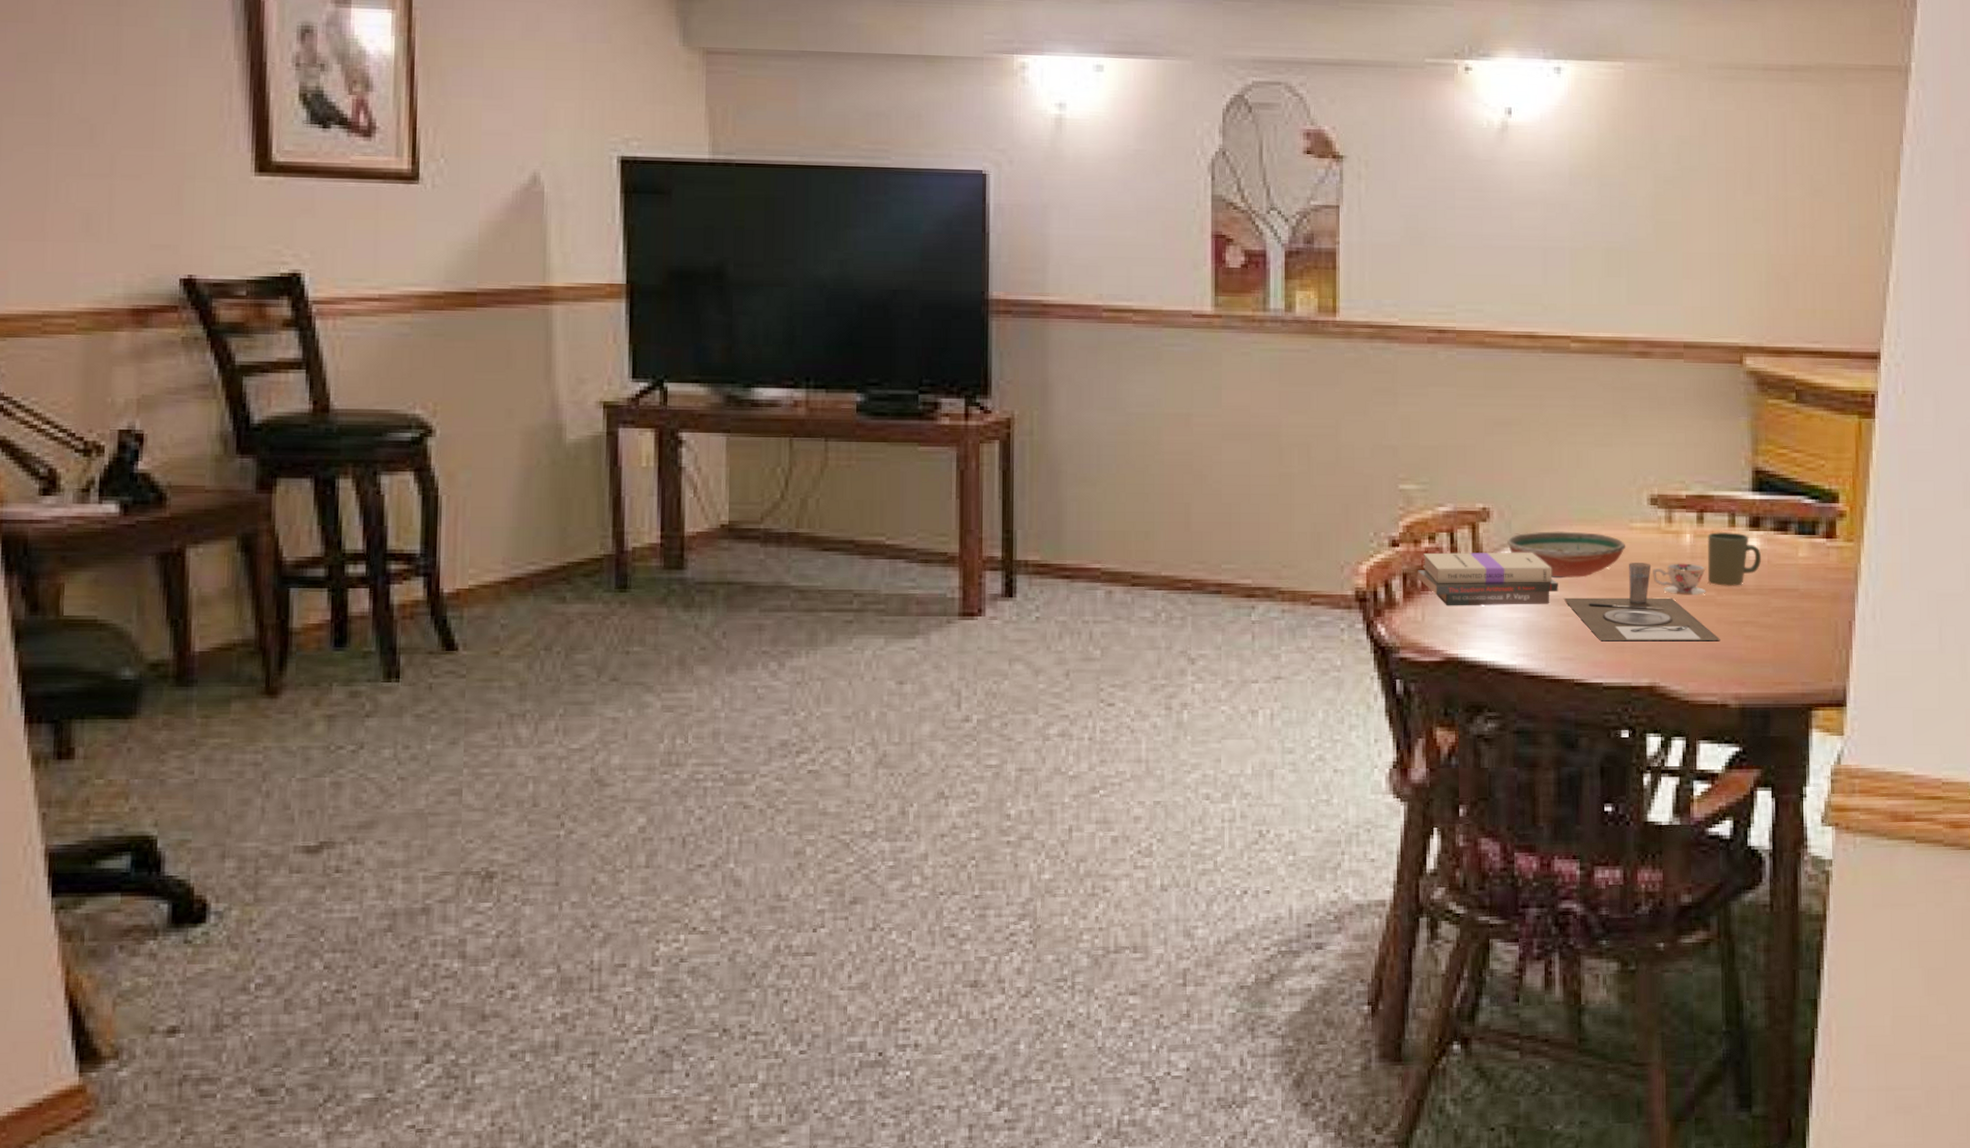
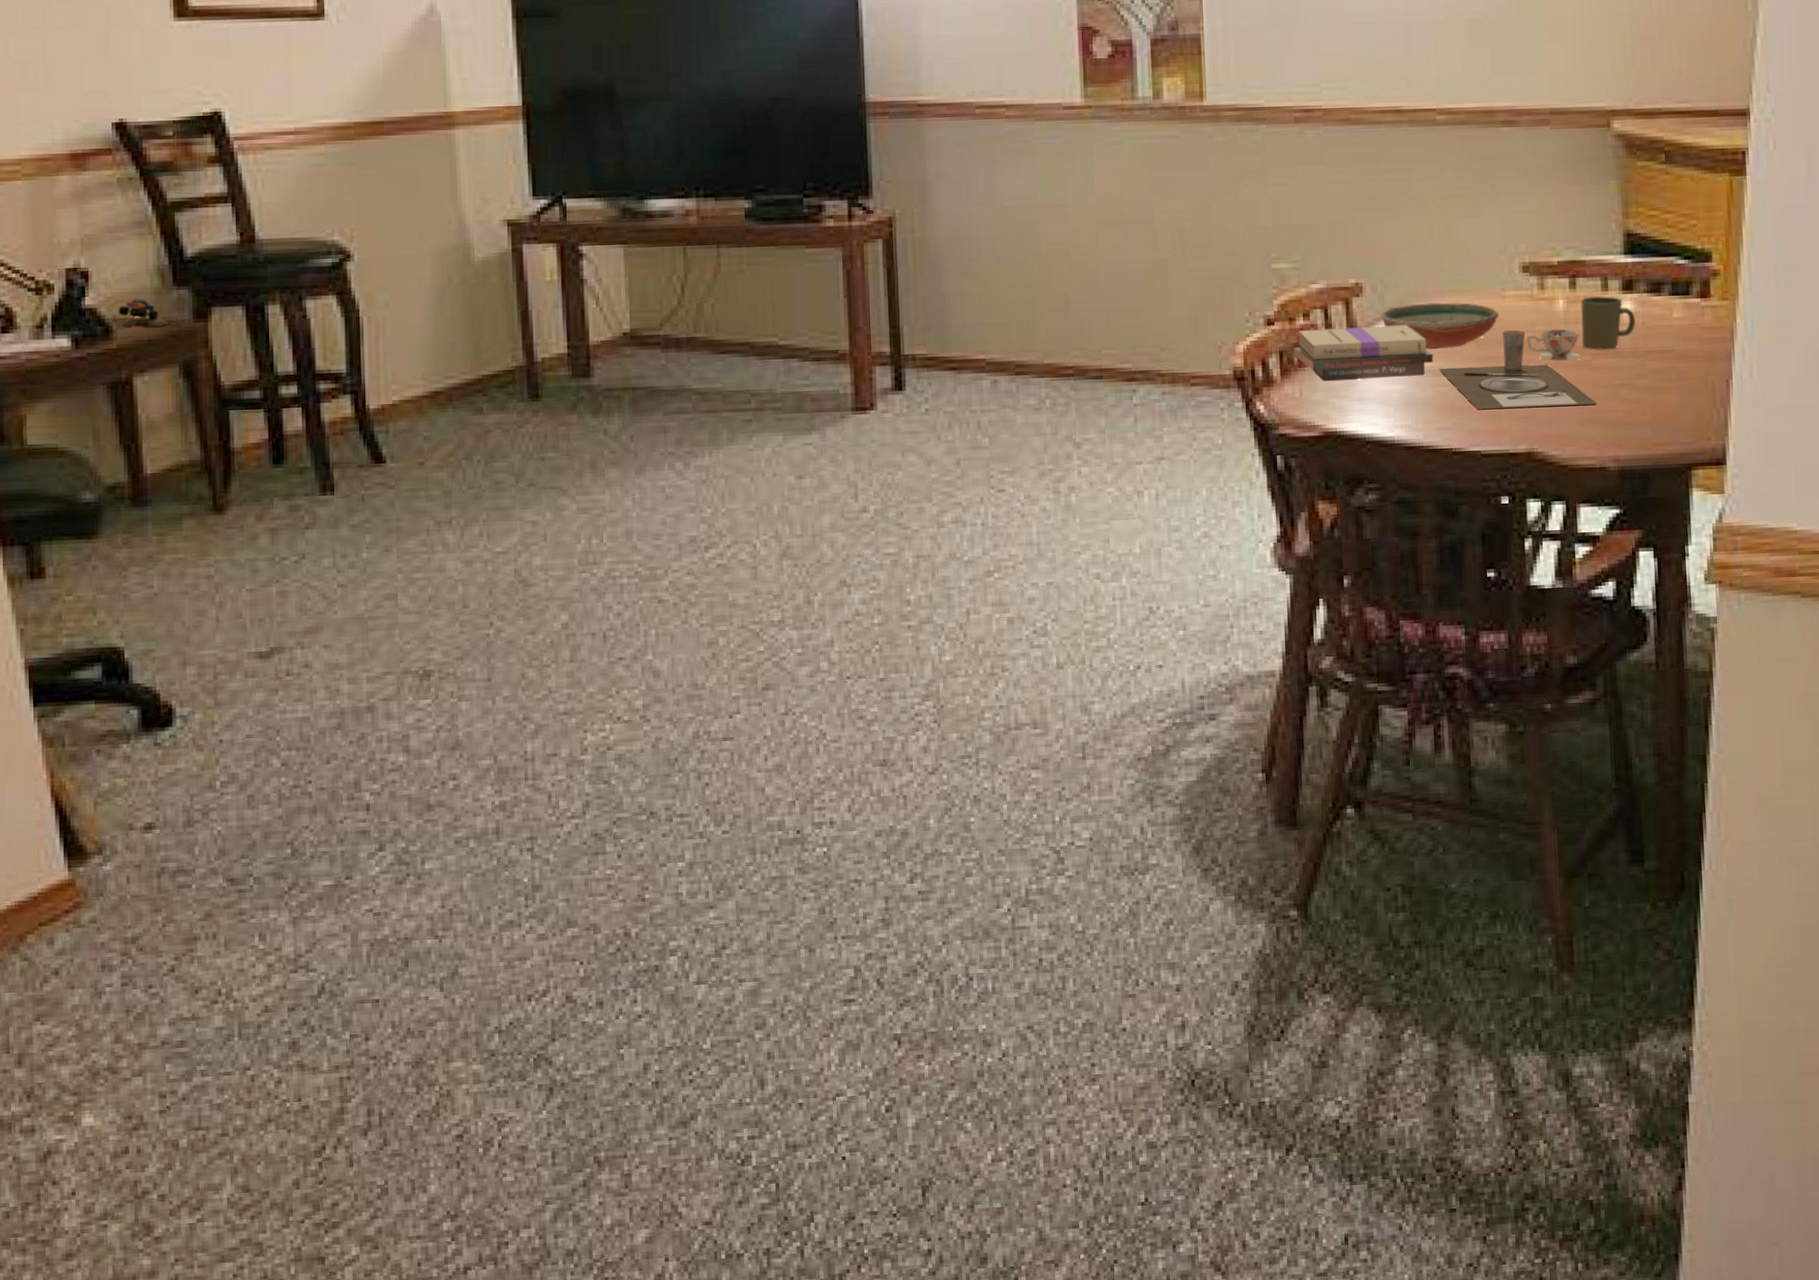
toy truck: none [174,466,229,496] -> present [119,299,169,328]

